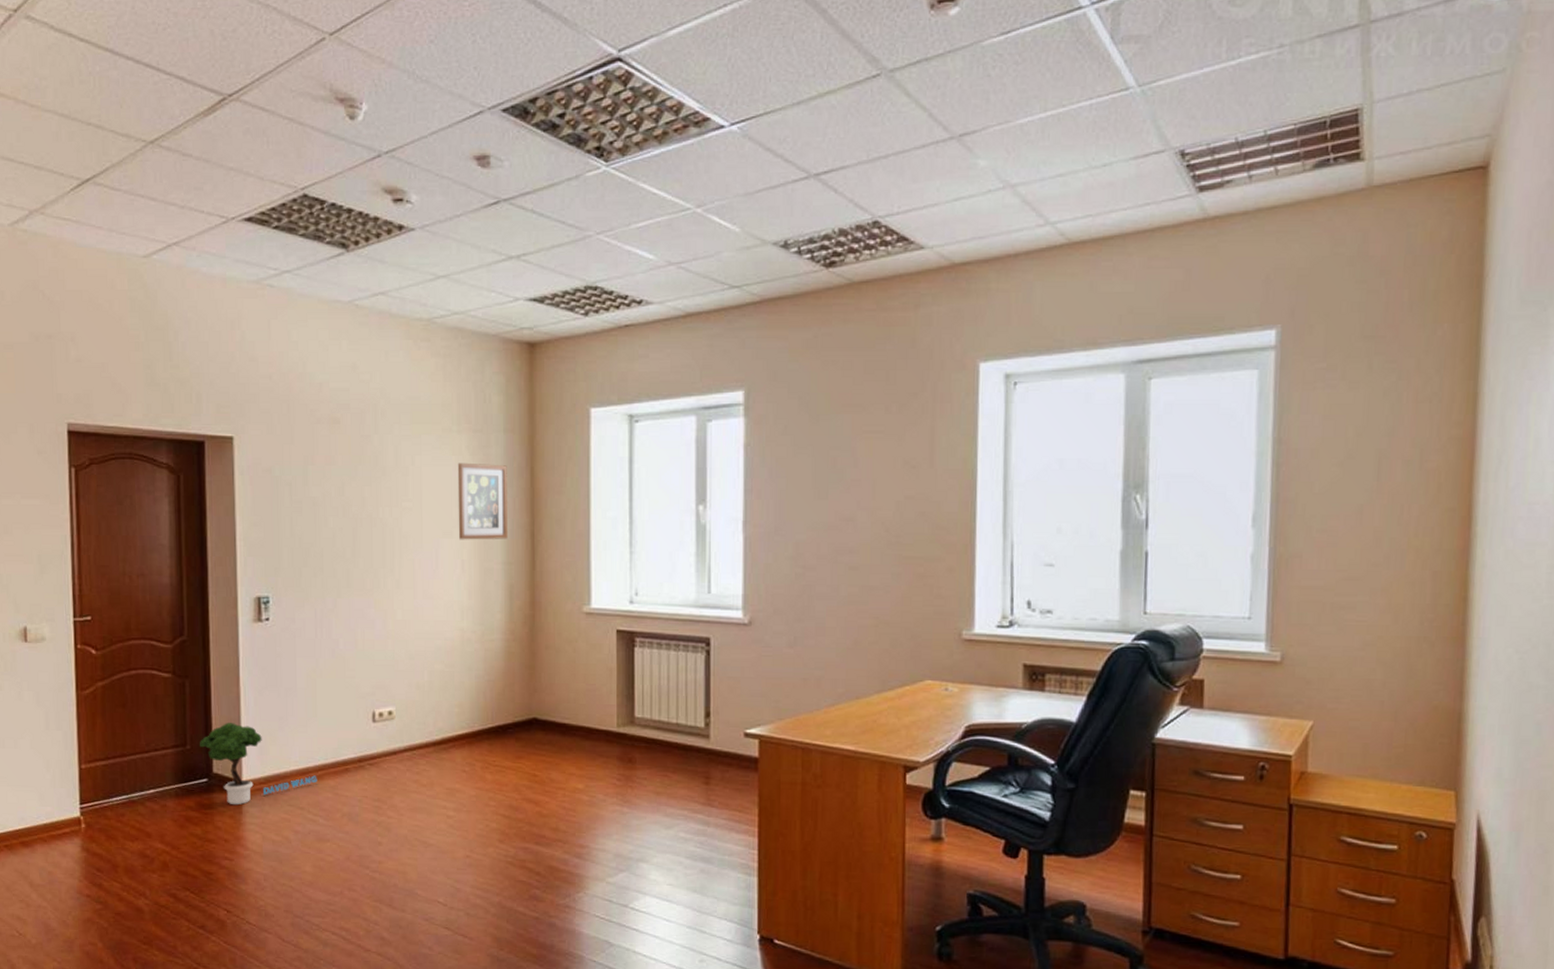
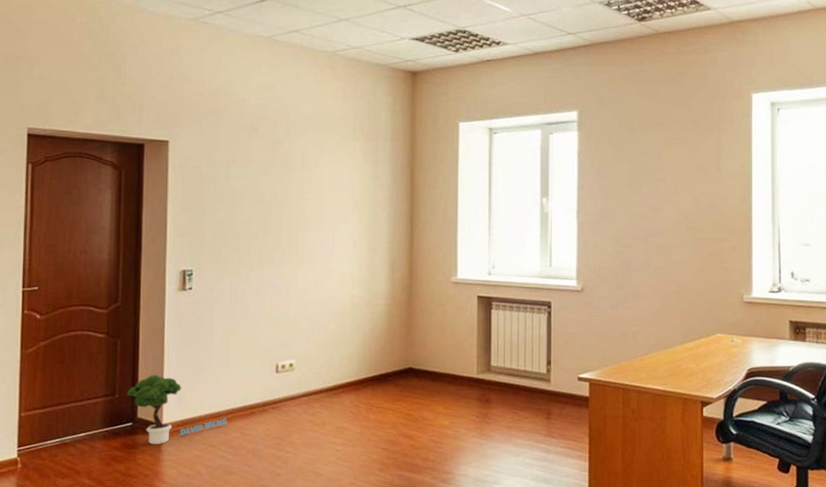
wall art: present [457,462,508,540] -> none [352,163,392,225]

